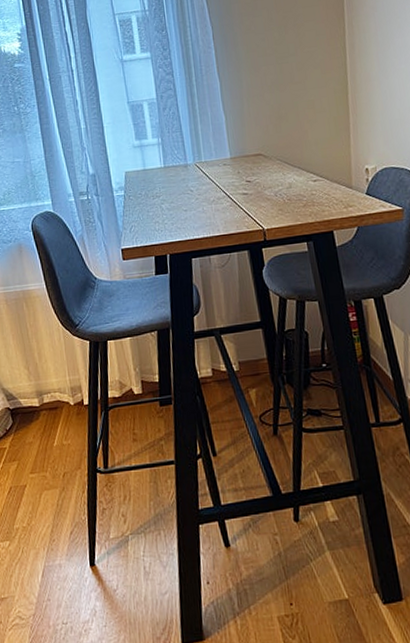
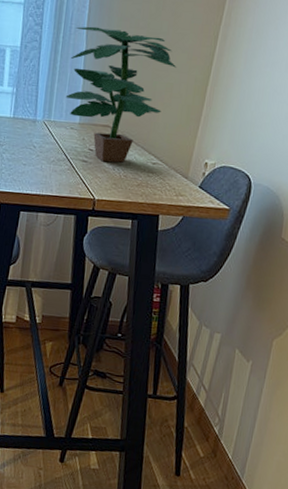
potted plant: none [206,59,313,191] -> present [65,26,177,163]

